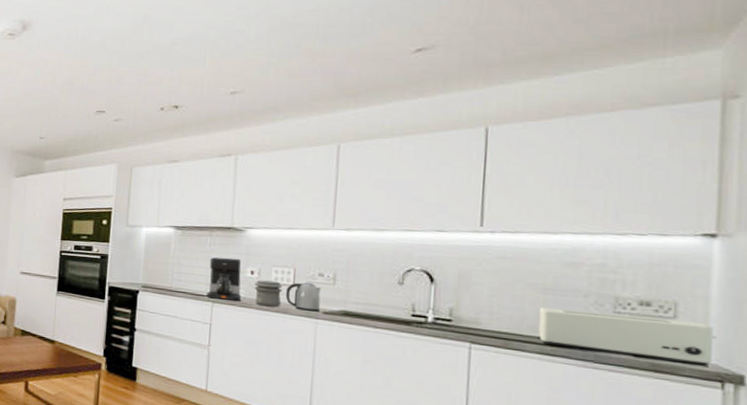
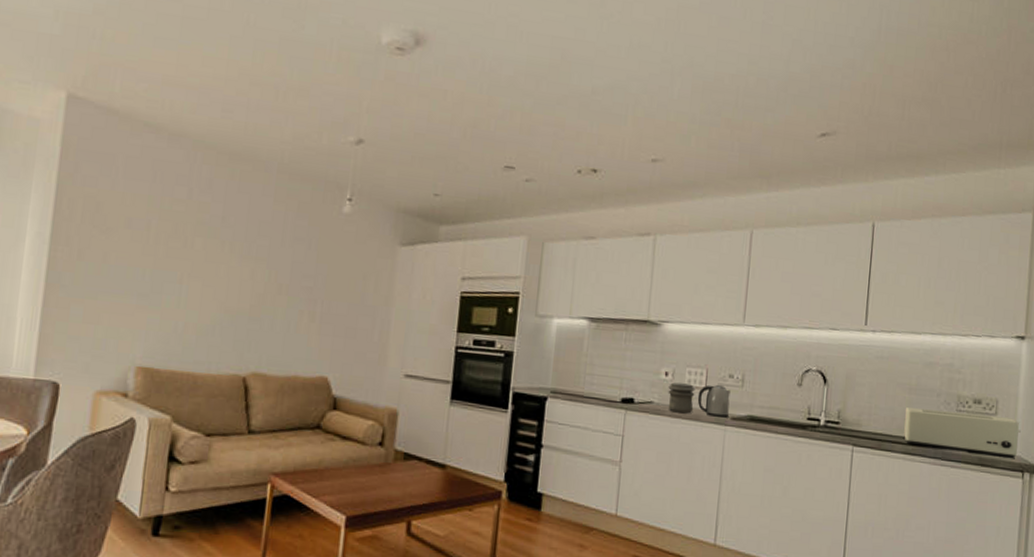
coffee maker: present [206,257,241,302] -> none [620,356,656,409]

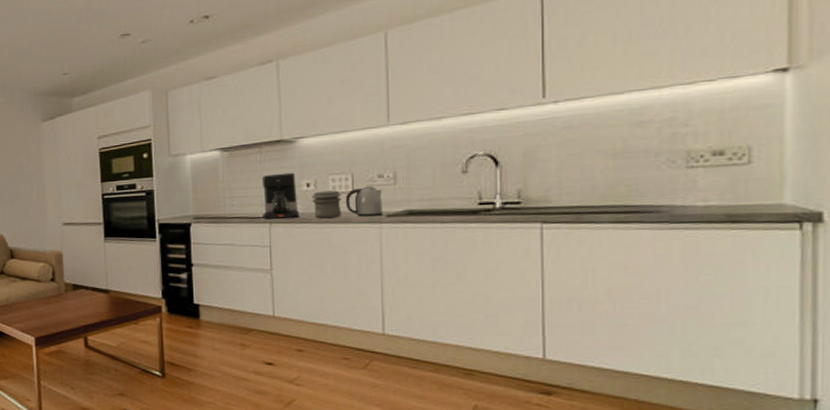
coffee maker: none [620,356,656,409] -> present [263,172,299,219]
toaster: present [904,407,1021,459] -> none [611,164,793,213]

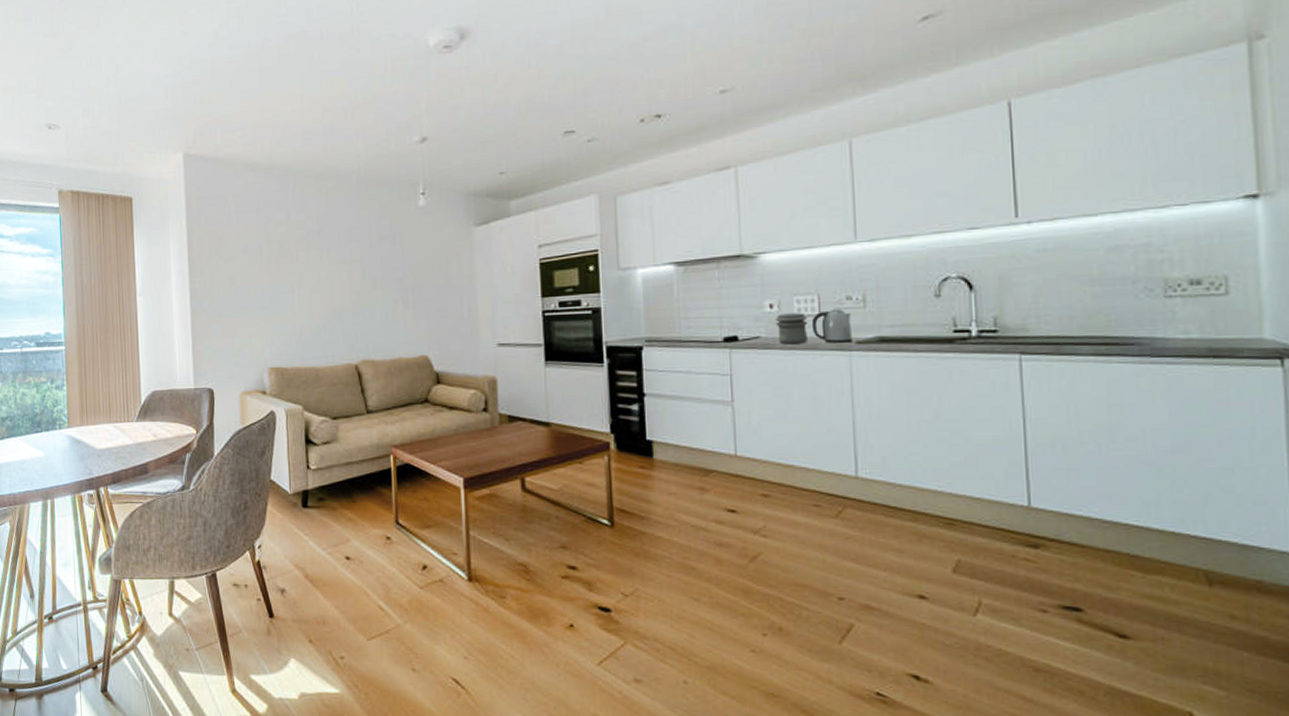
coffee maker: present [263,172,299,219] -> none [721,291,762,344]

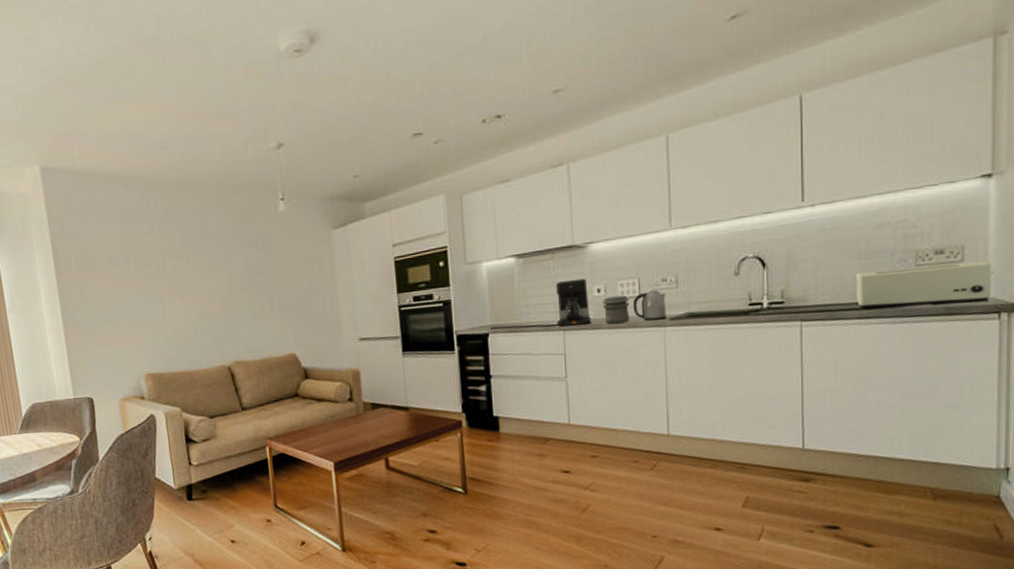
coffee maker: none [721,291,762,344] -> present [556,278,591,327]
toaster: none [1089,295,1270,345] -> present [857,261,994,309]

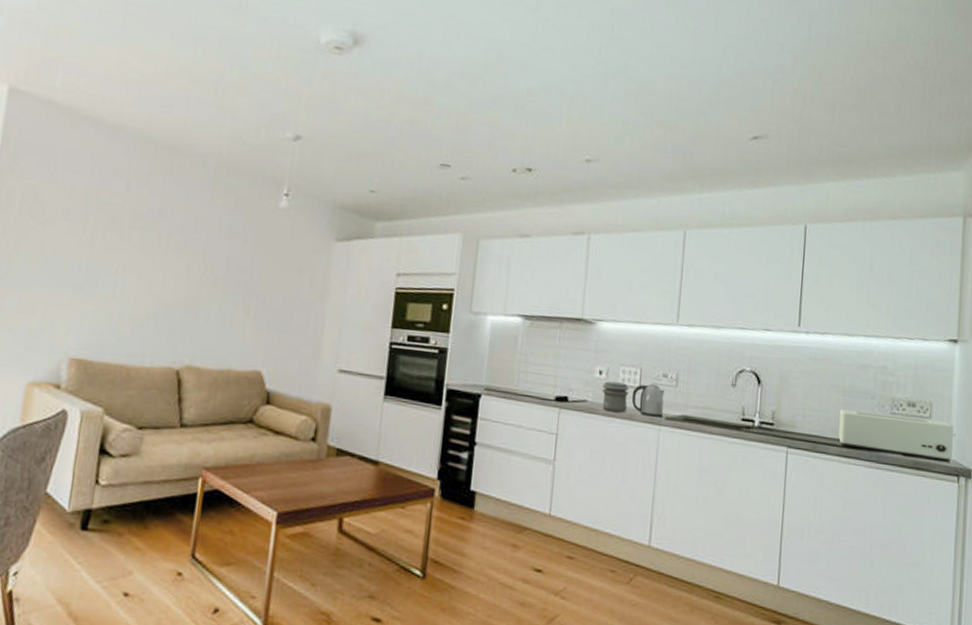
coffee maker: present [556,278,591,327] -> none [554,354,590,407]

